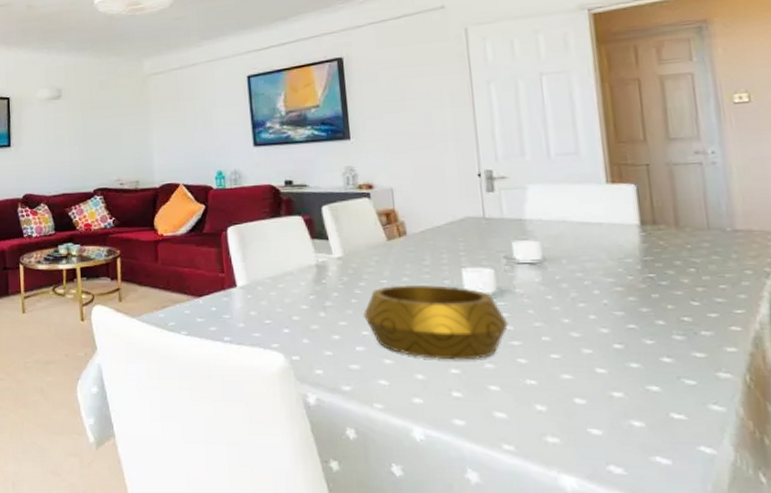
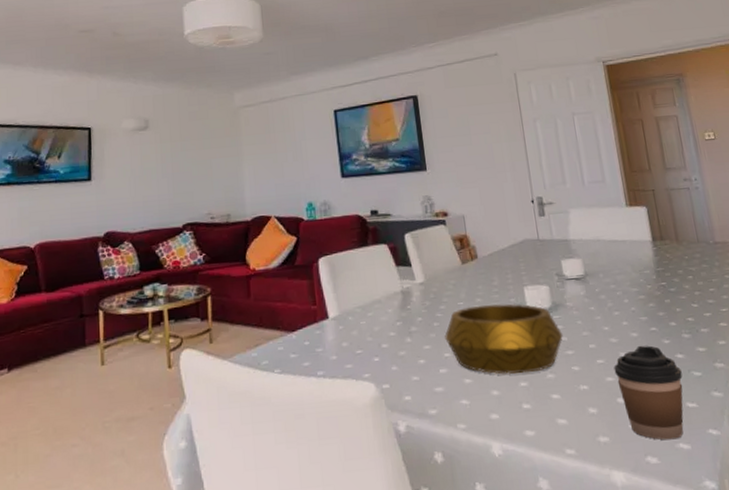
coffee cup: none [573,343,668,452] -> present [614,345,684,440]

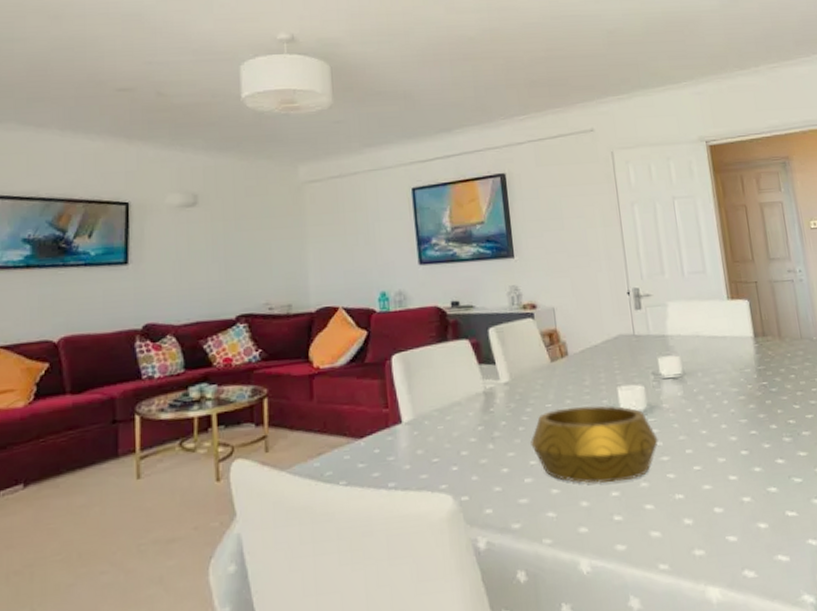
coffee cup: present [614,345,684,440] -> none [711,450,783,552]

